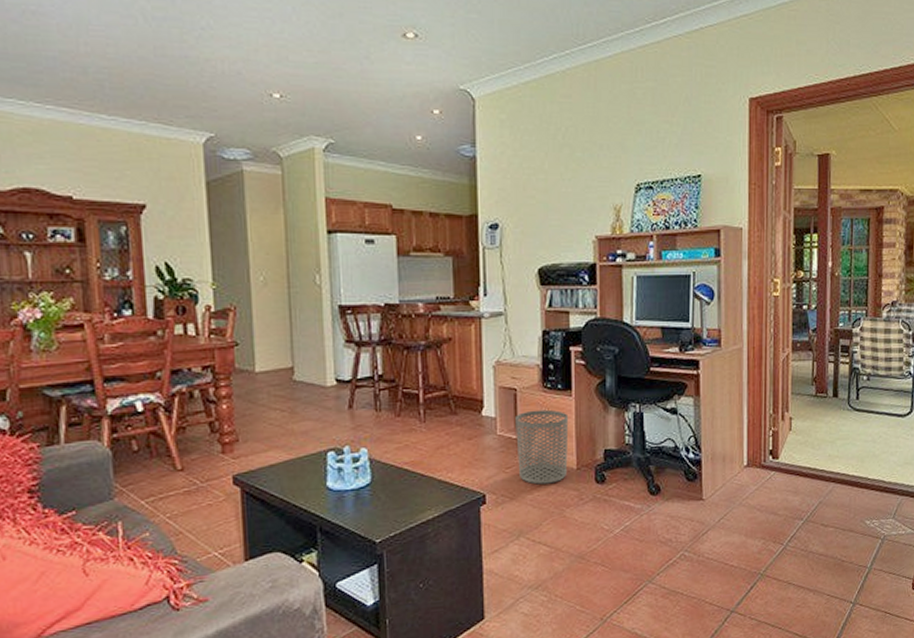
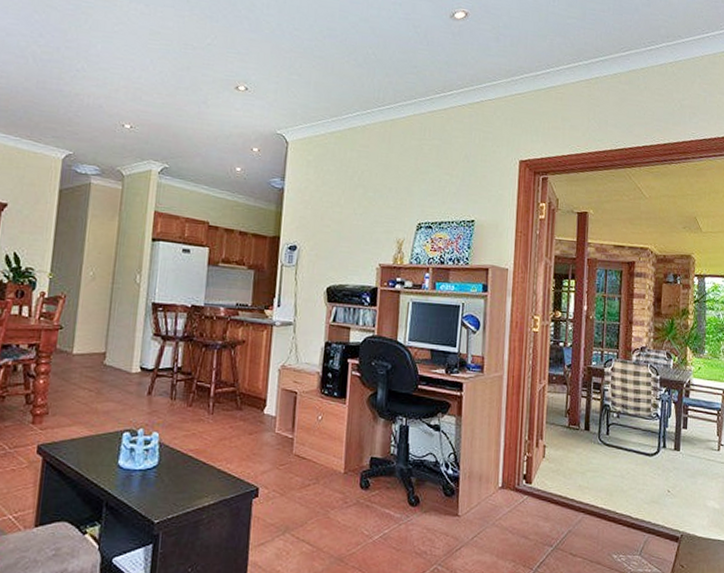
waste bin: present [515,409,569,485] -> none [291,413,341,484]

